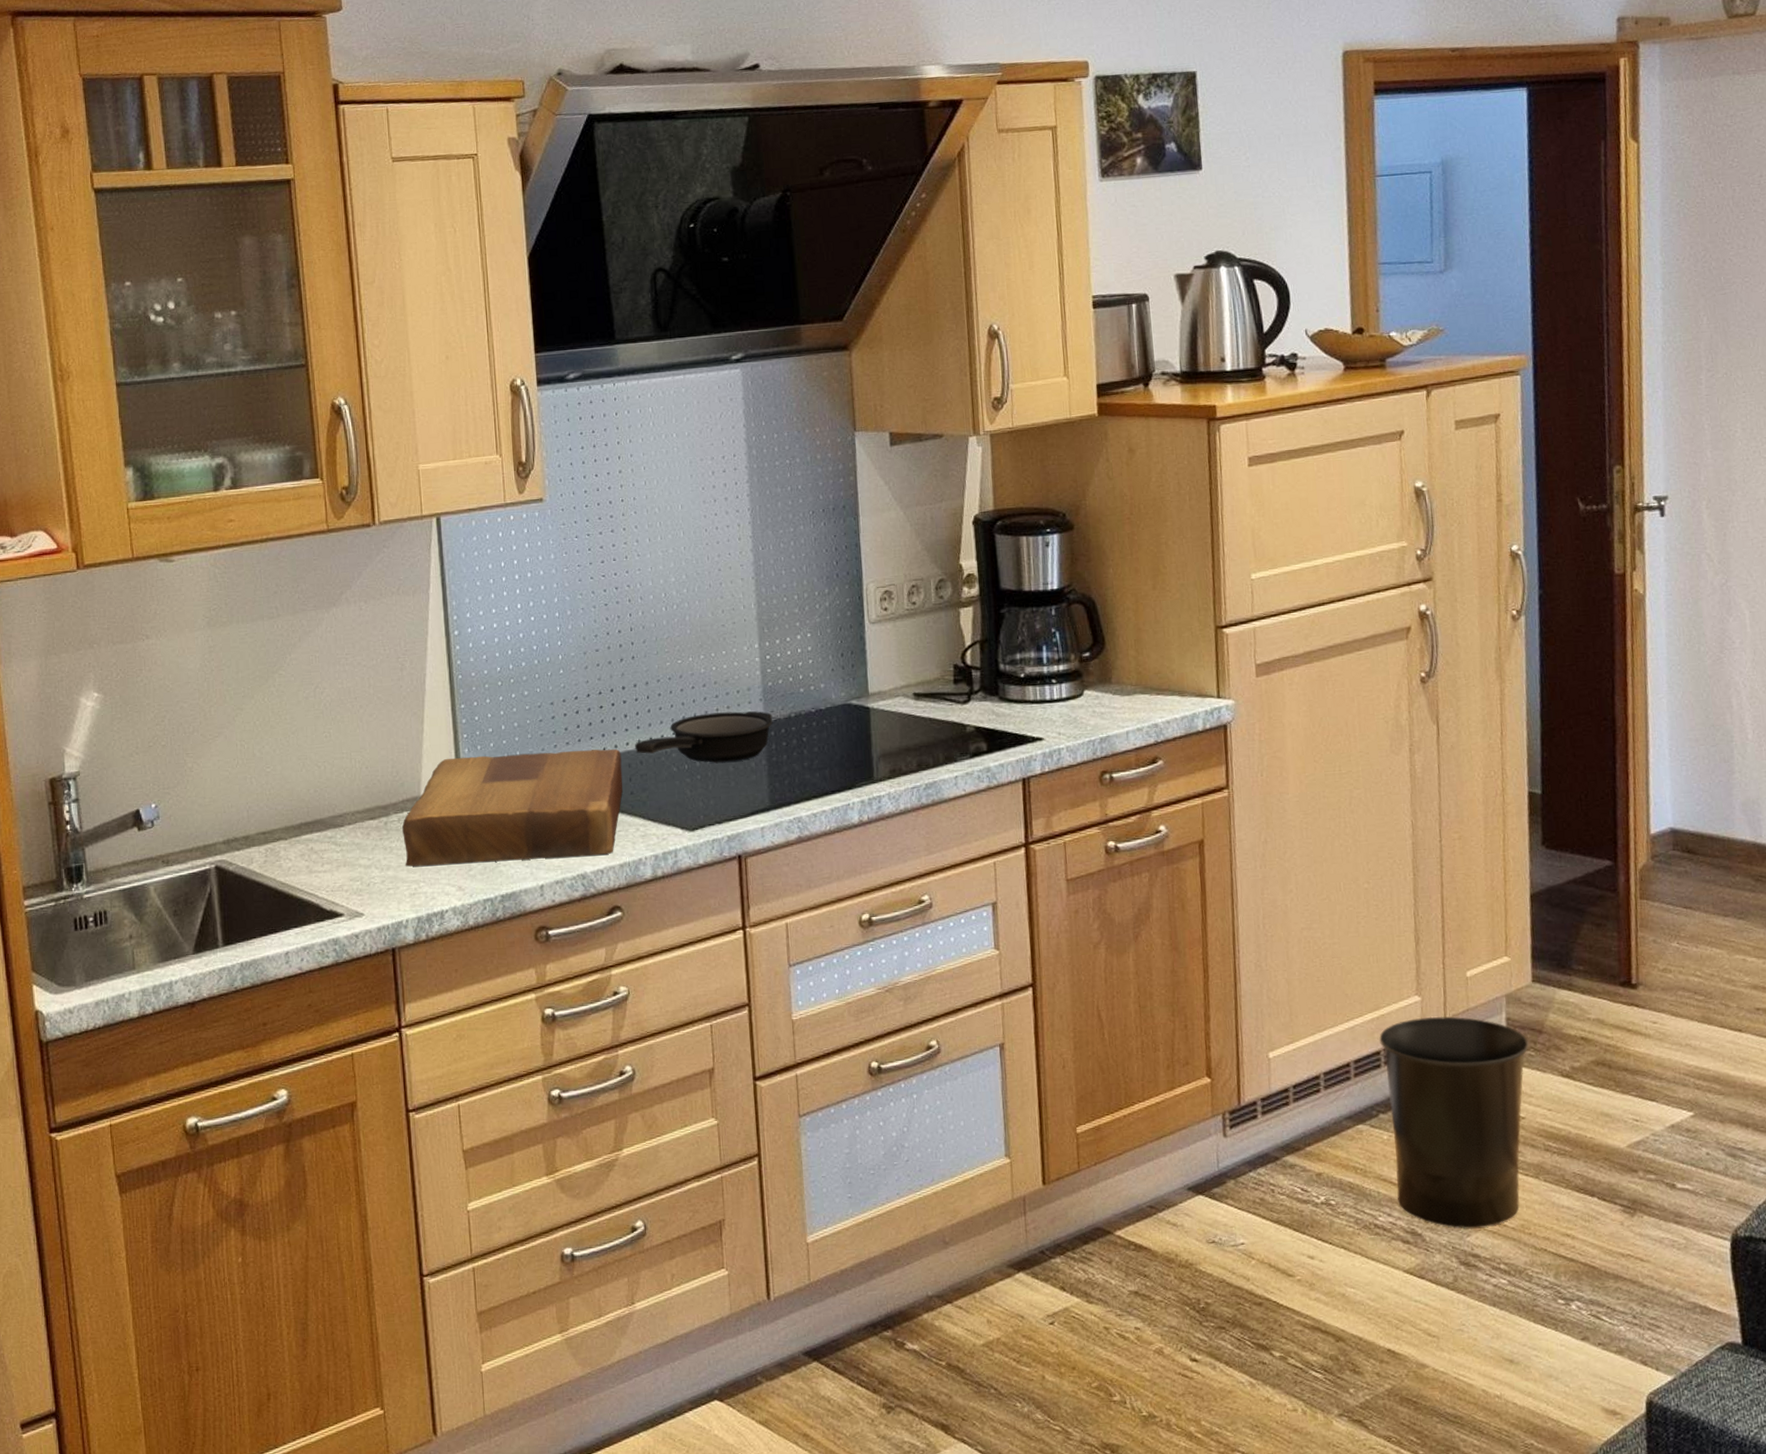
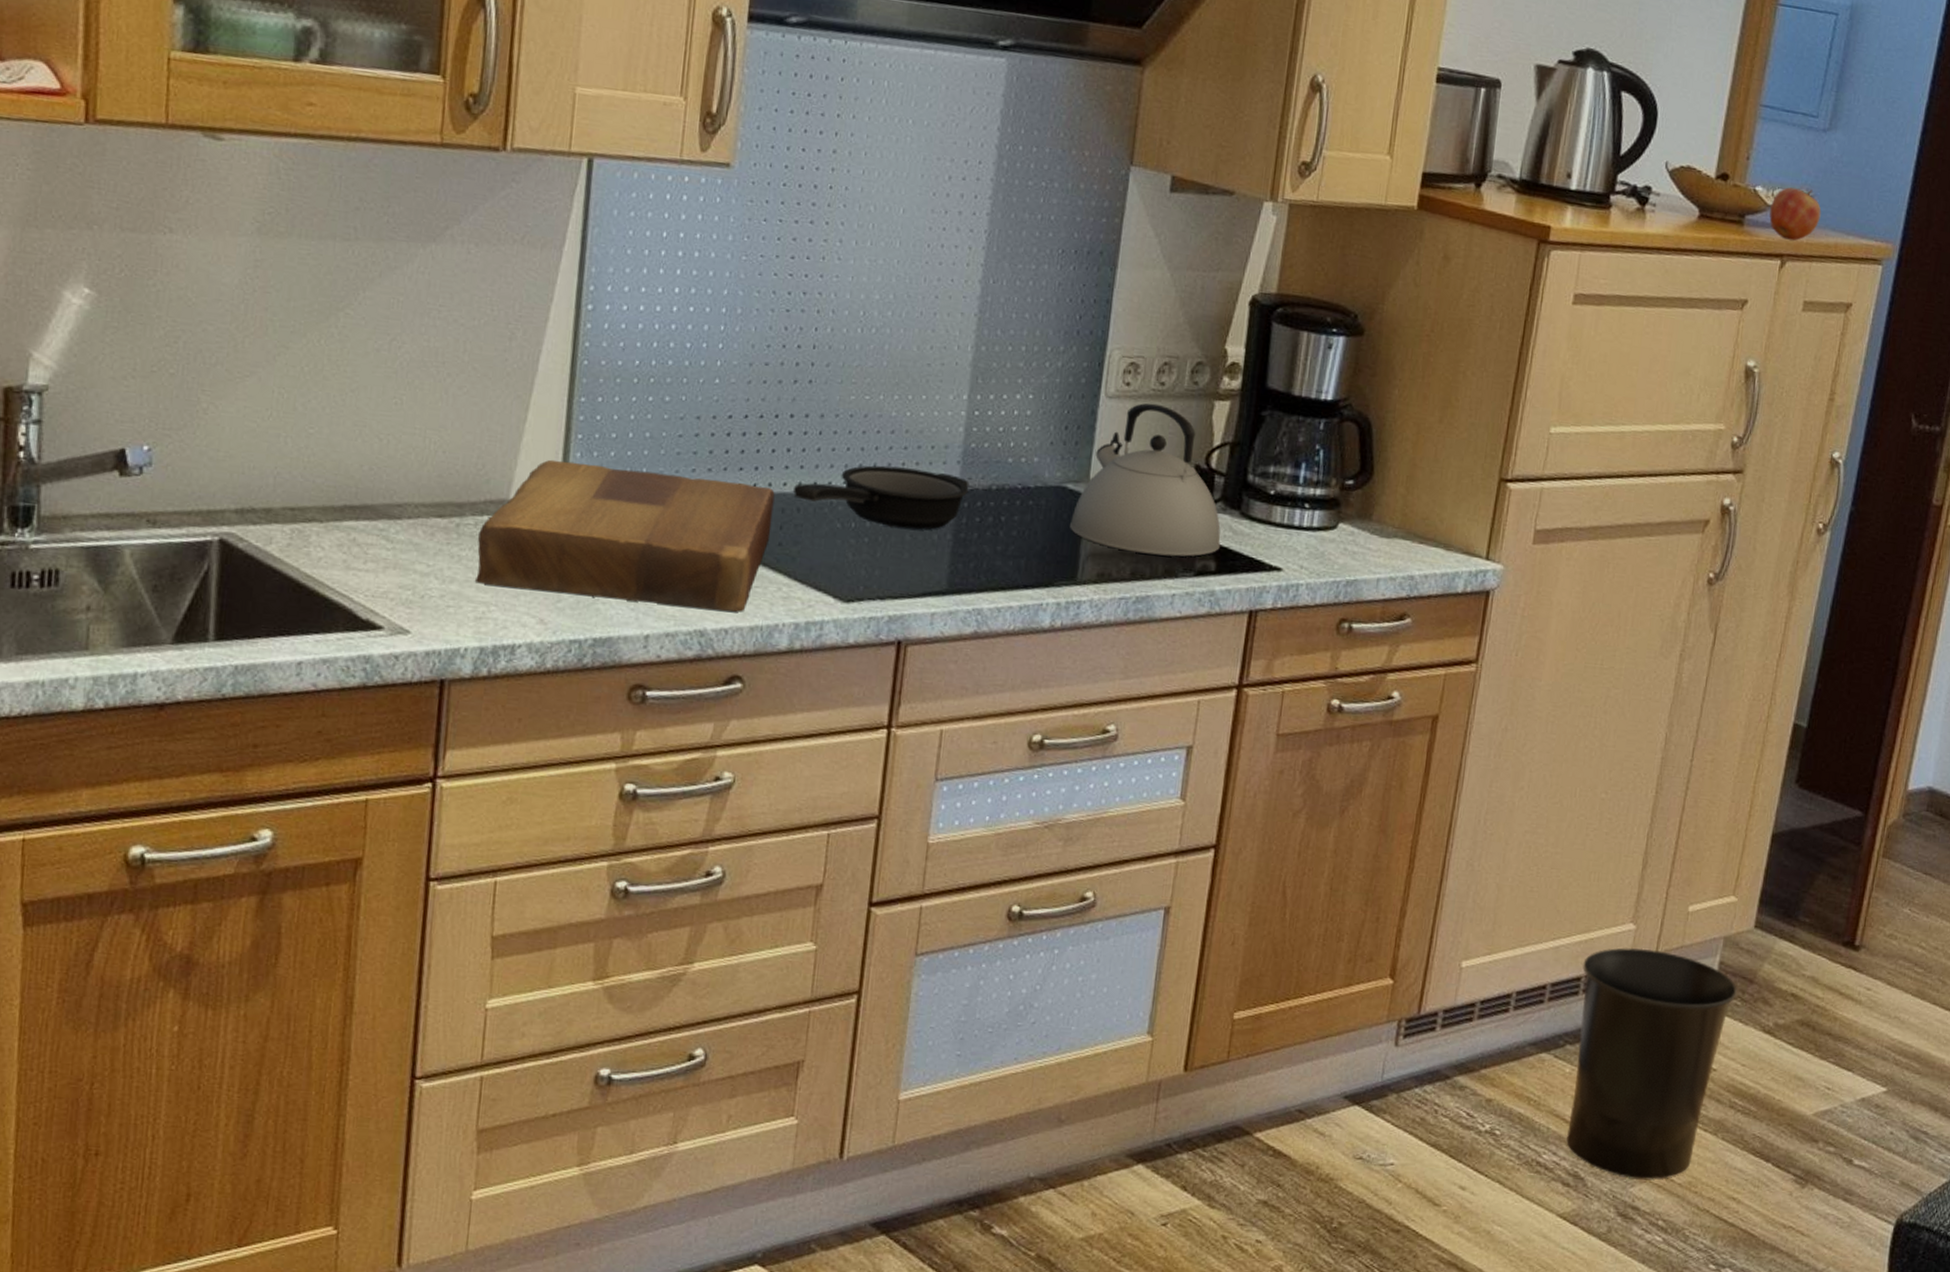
kettle: none [860,620,987,748] -> present [1070,403,1221,557]
apple: none [1407,324,1454,373] -> present [1769,187,1822,242]

